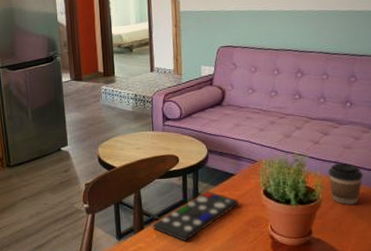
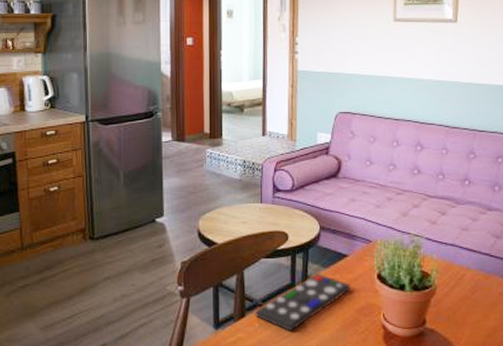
coffee cup: present [328,162,363,205] -> none [444,245,479,292]

